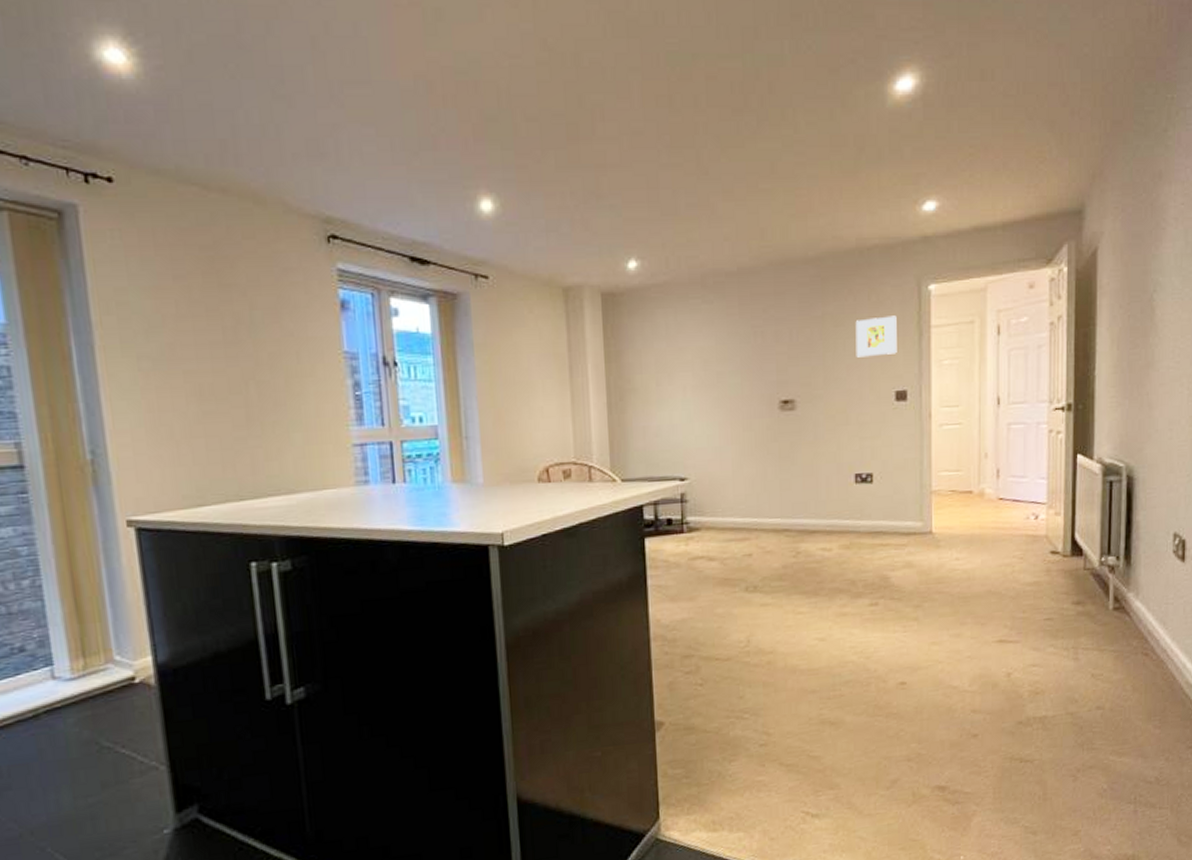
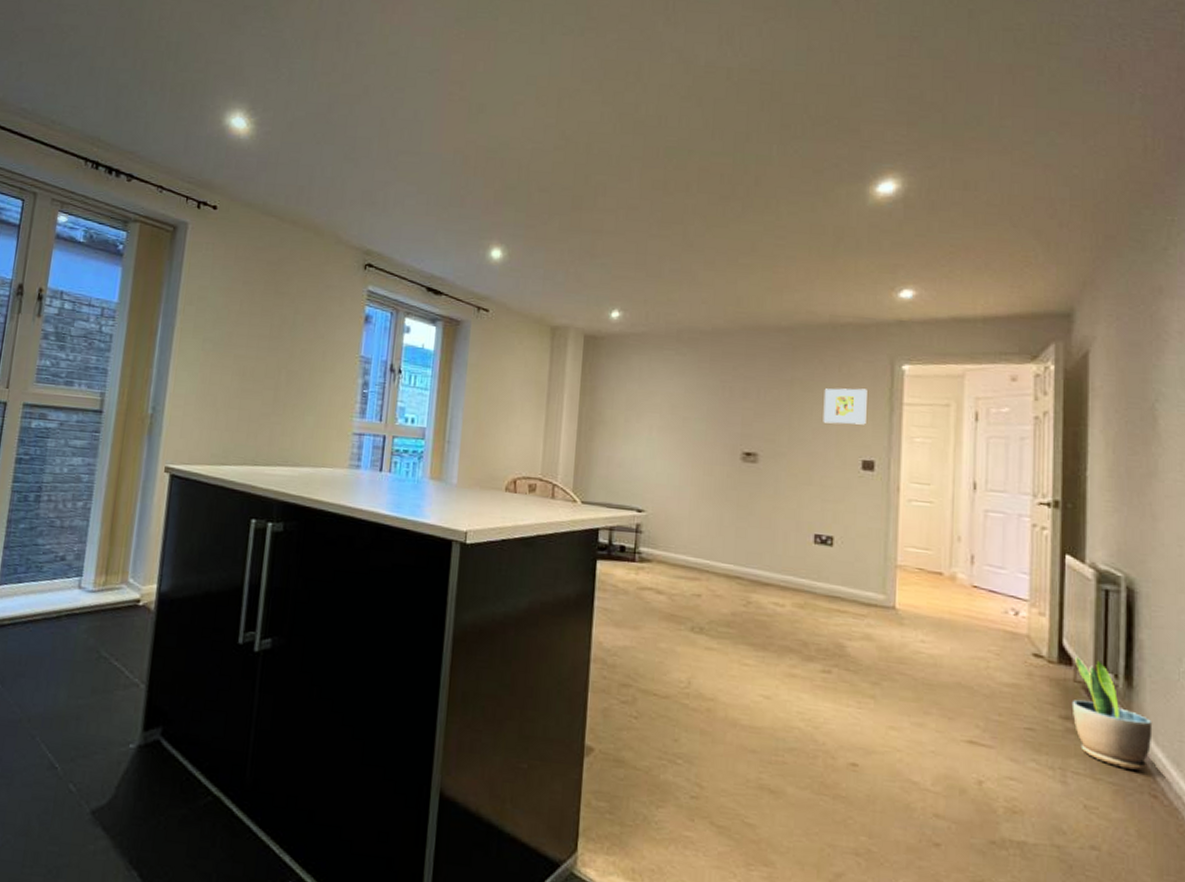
potted plant: none [1083,546,1146,637] -> present [1073,656,1153,771]

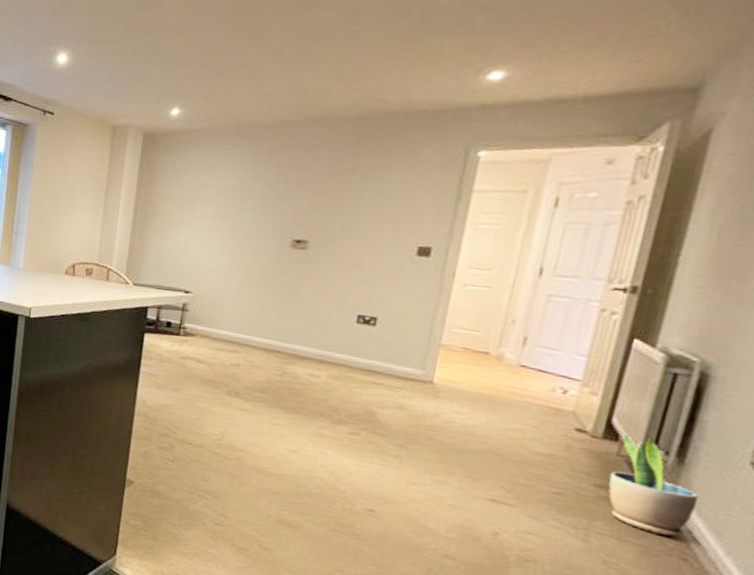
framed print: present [823,388,867,425] -> none [381,176,435,213]

